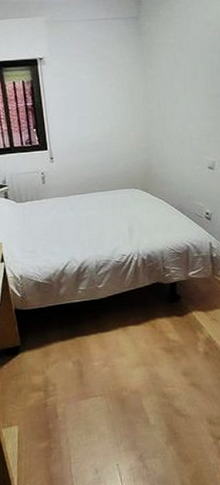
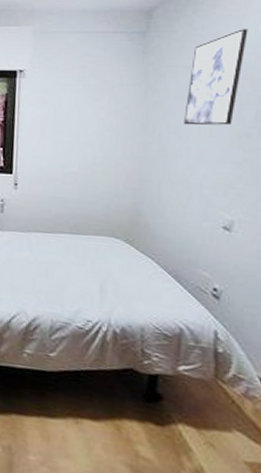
wall art: none [174,10,212,93] -> present [184,29,248,126]

